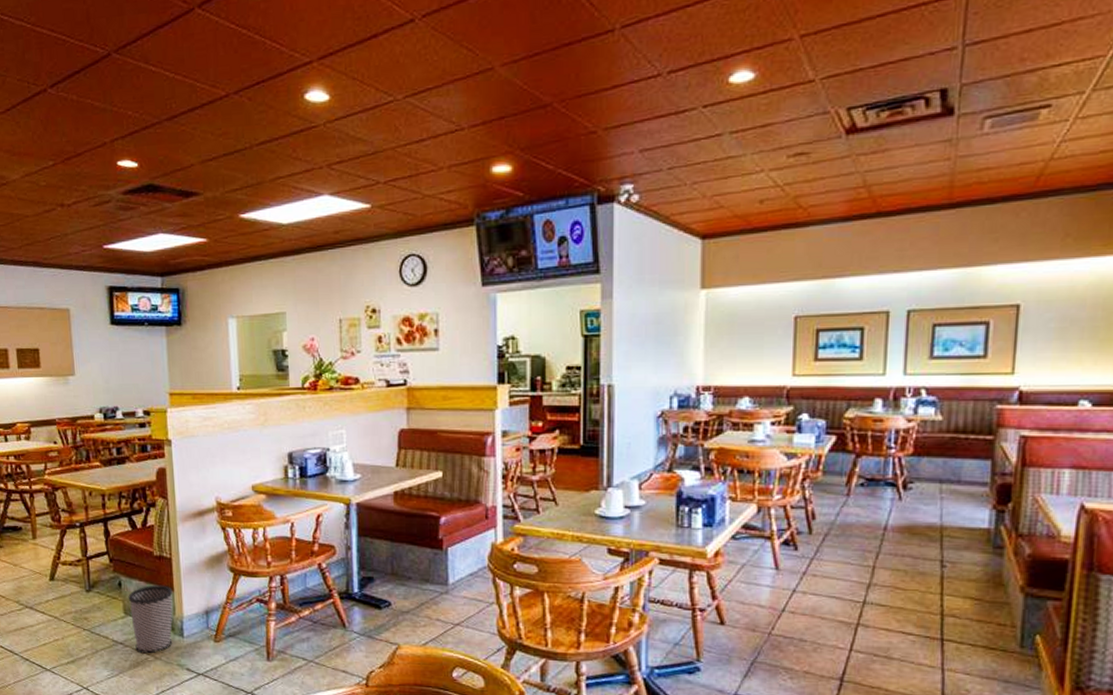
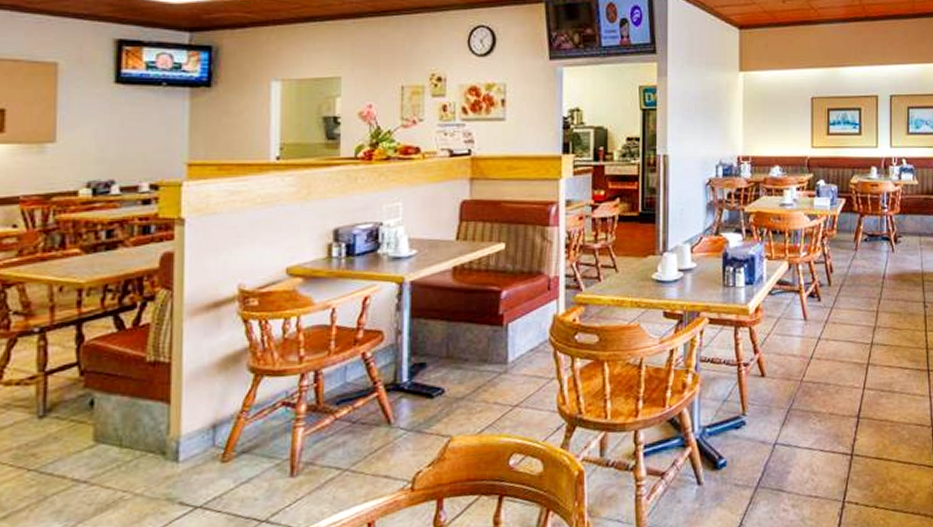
wastebasket: present [128,584,173,654] -> none [102,397,169,492]

